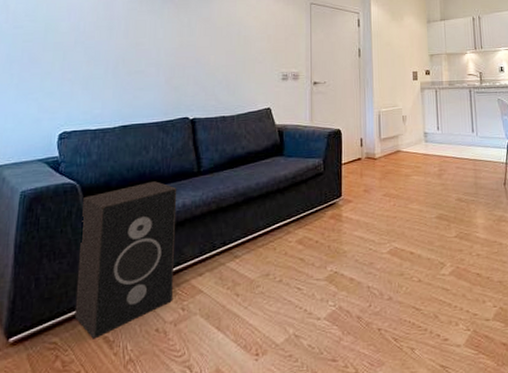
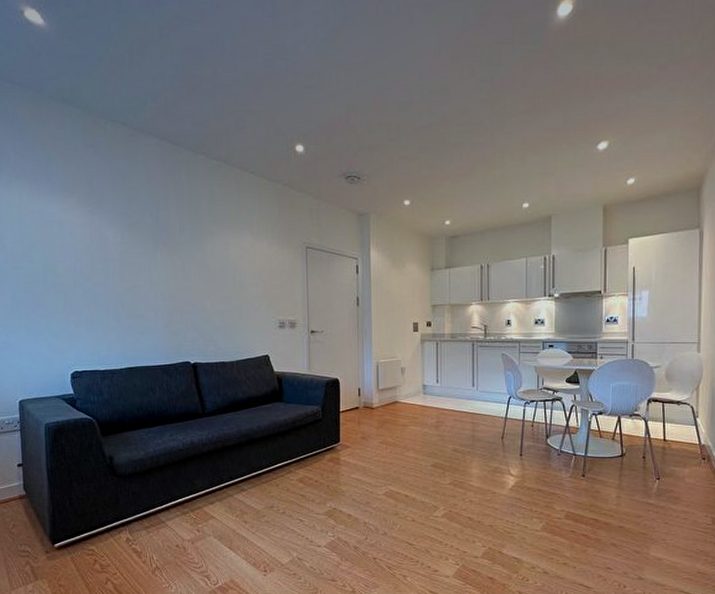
speaker: present [74,181,177,339] -> none [101,420,188,549]

